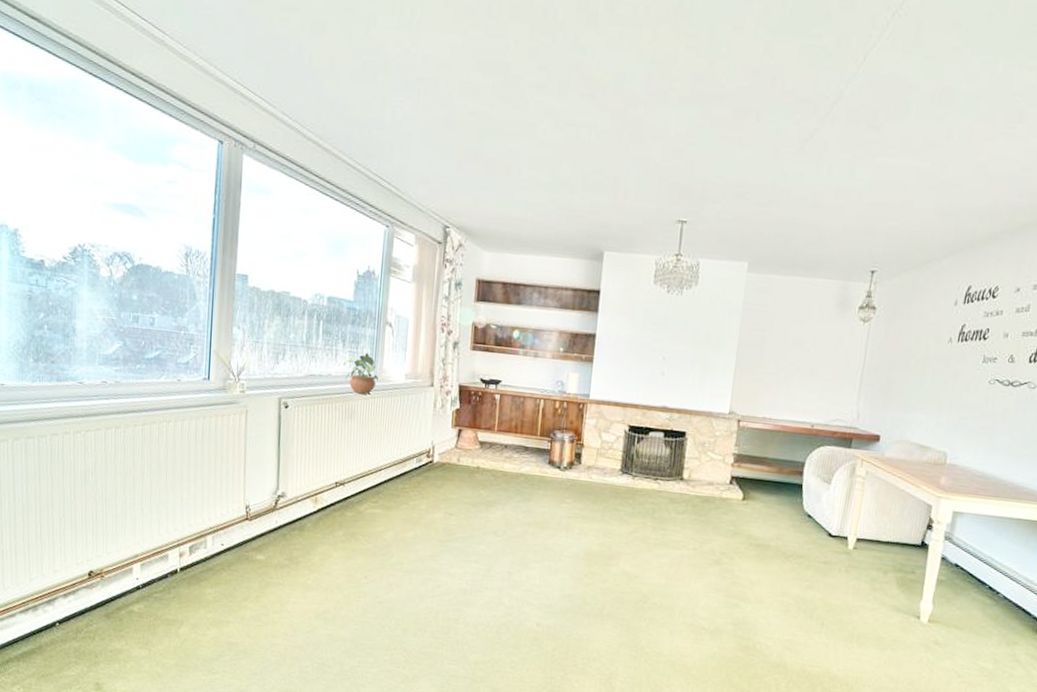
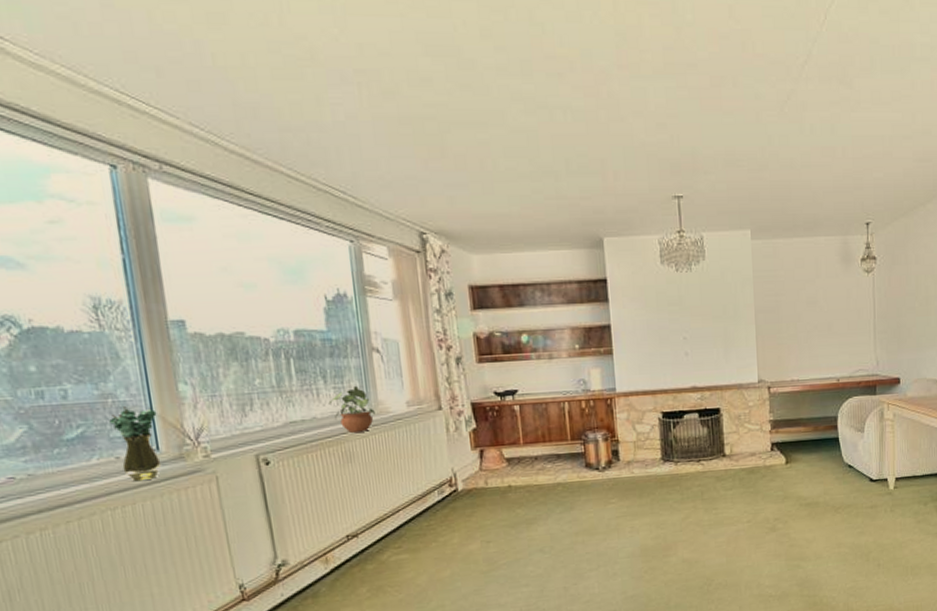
vase: none [179,339,214,403] -> present [109,406,162,482]

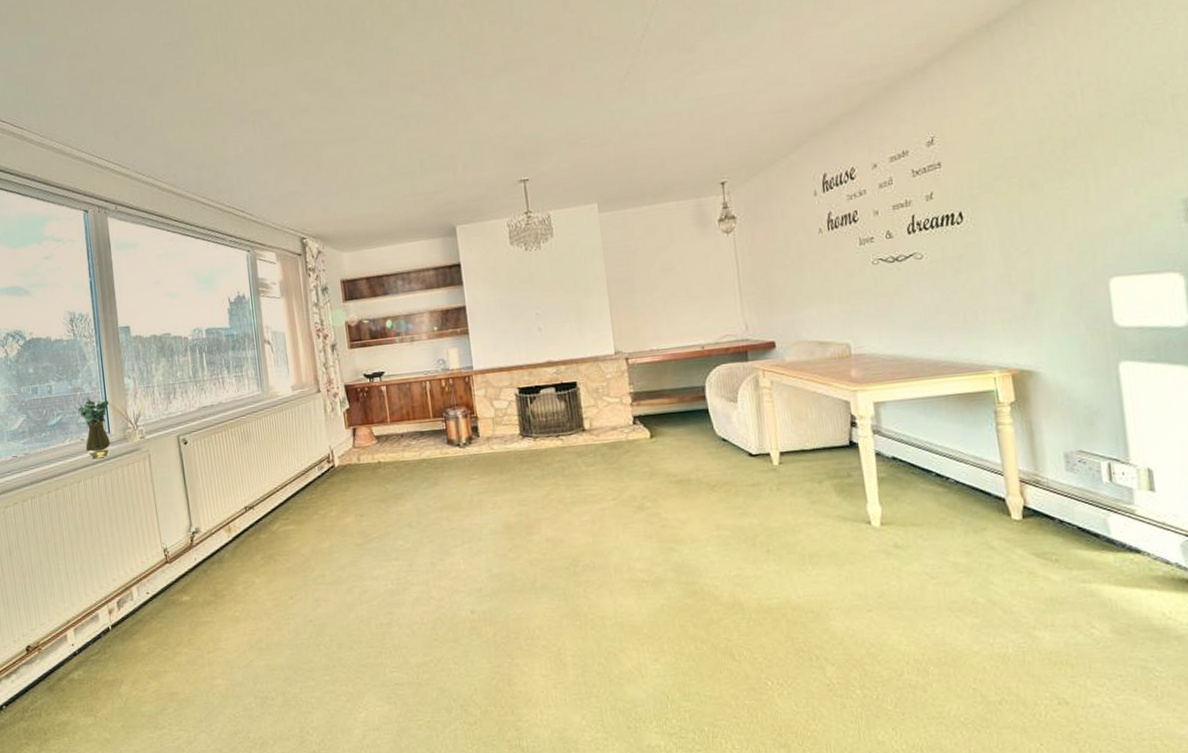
potted plant: present [328,386,375,433] -> none [231,374,267,415]

